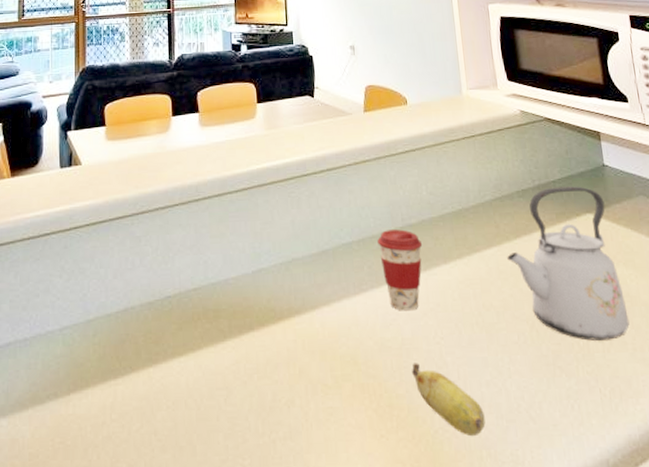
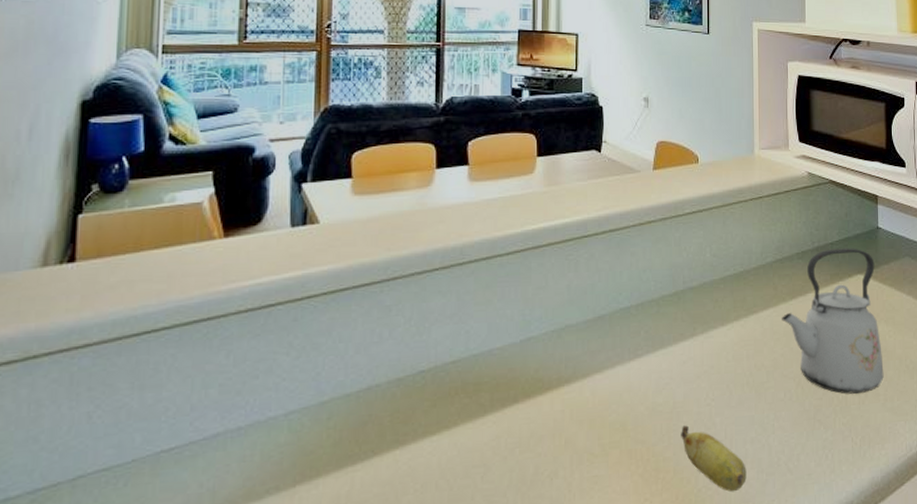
coffee cup: present [377,229,423,311] -> none [657,292,702,375]

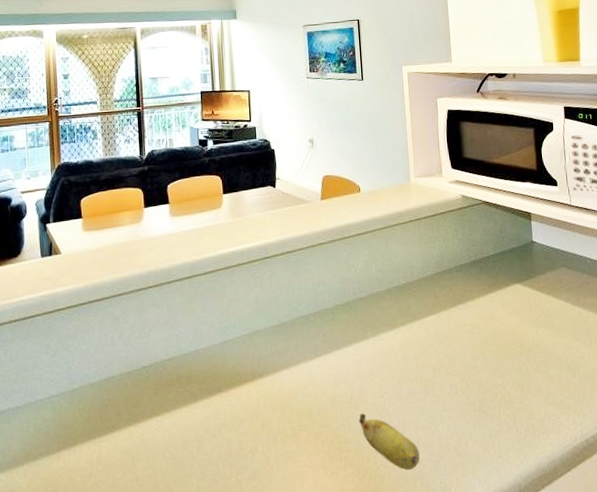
kettle: present [782,248,884,394] -> none [444,260,546,390]

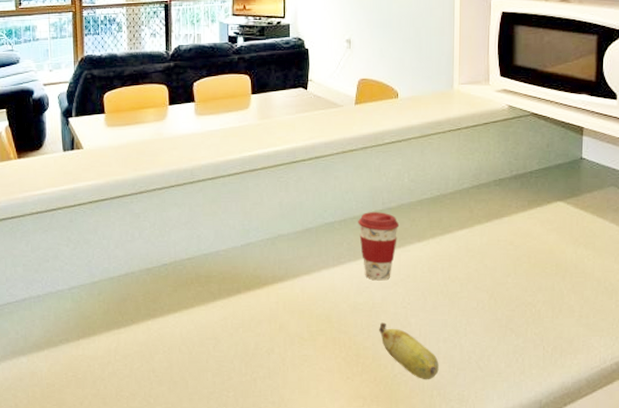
coffee cup: none [331,302,371,371] -> present [358,212,400,281]

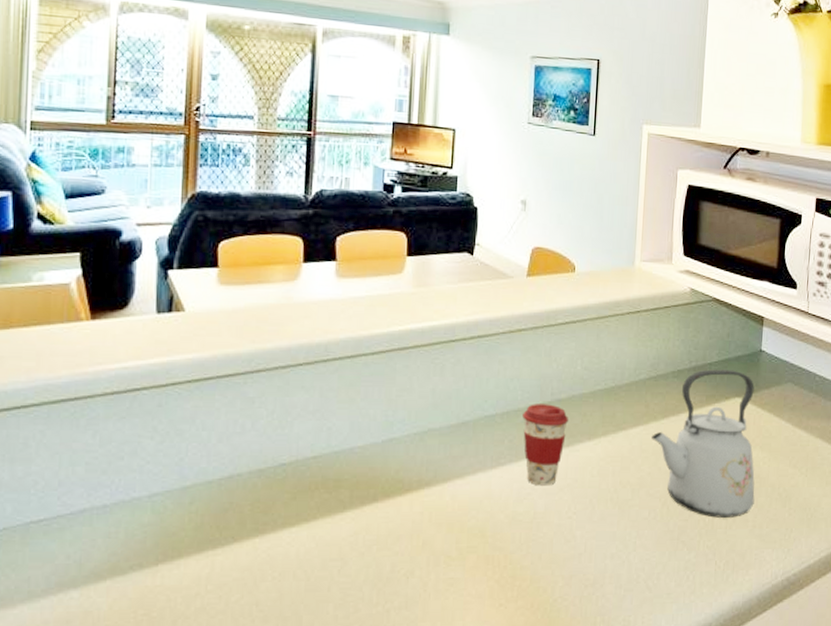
banana: present [379,322,439,380] -> none [540,536,604,605]
kettle: none [477,177,580,308] -> present [651,369,755,518]

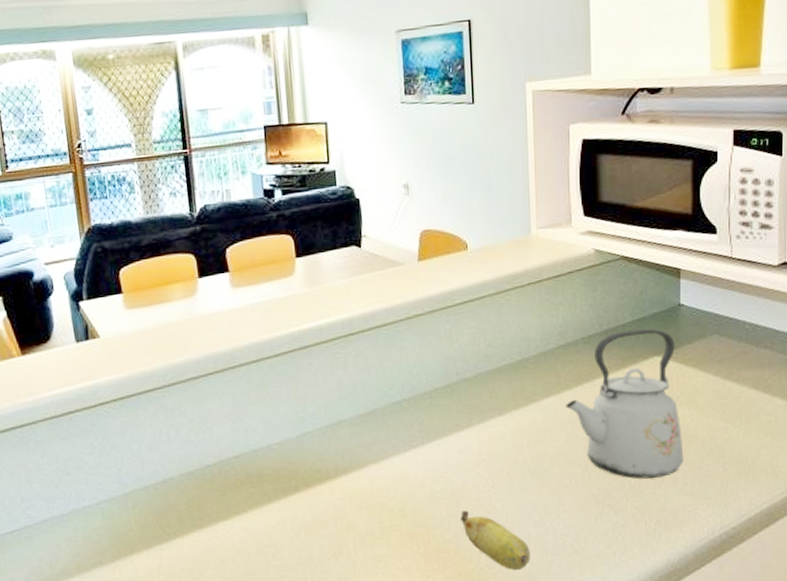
coffee cup: present [522,404,569,486] -> none [429,384,478,464]
banana: none [540,536,604,605] -> present [461,510,530,571]

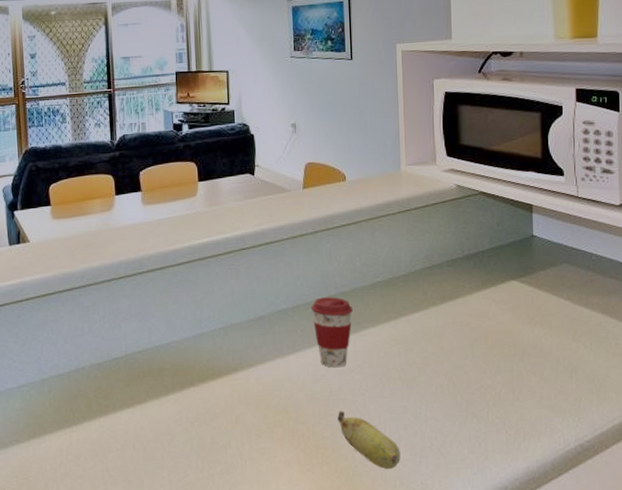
coffee cup: none [429,384,478,464] -> present [311,297,354,368]
kettle: present [566,328,684,479] -> none [432,255,540,391]

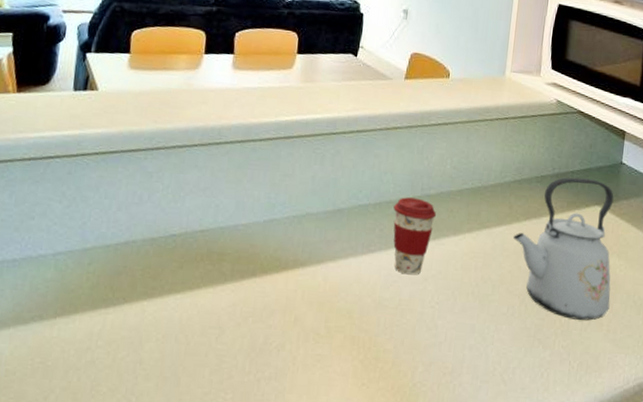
banana: present [337,411,401,470] -> none [402,322,462,392]
kettle: none [432,255,540,391] -> present [513,177,614,321]

